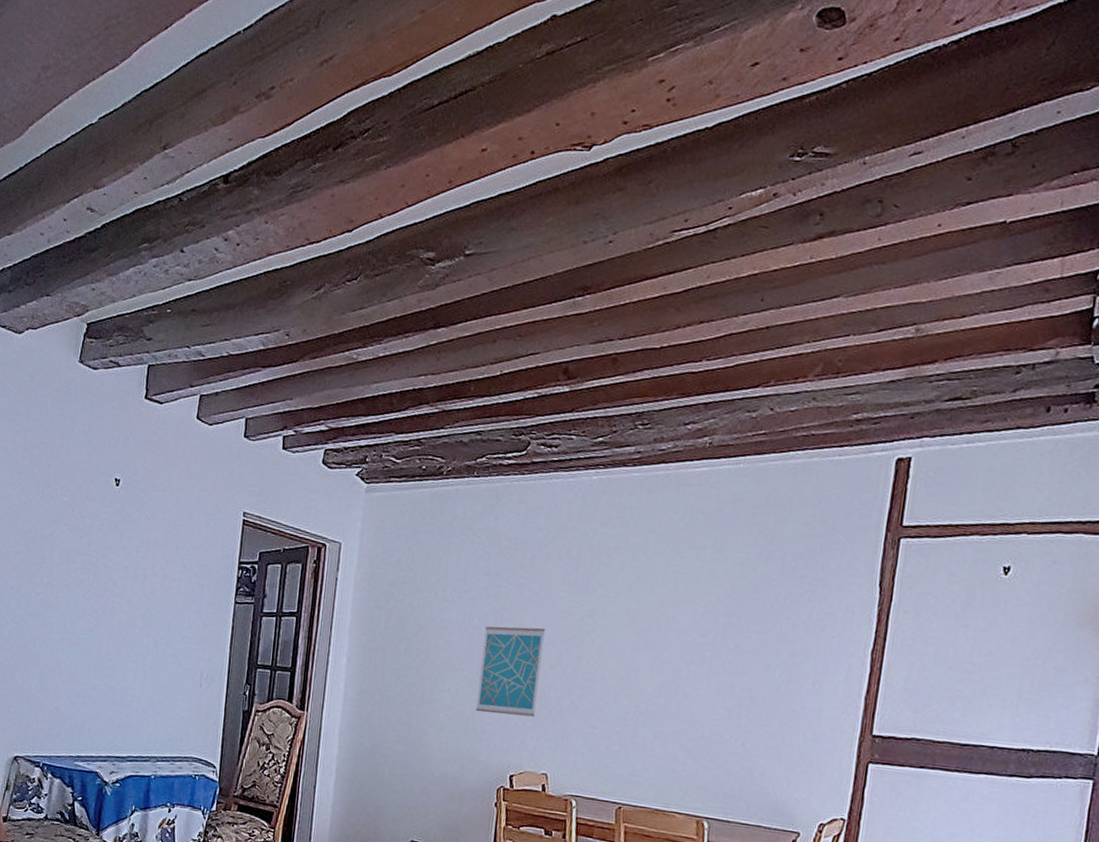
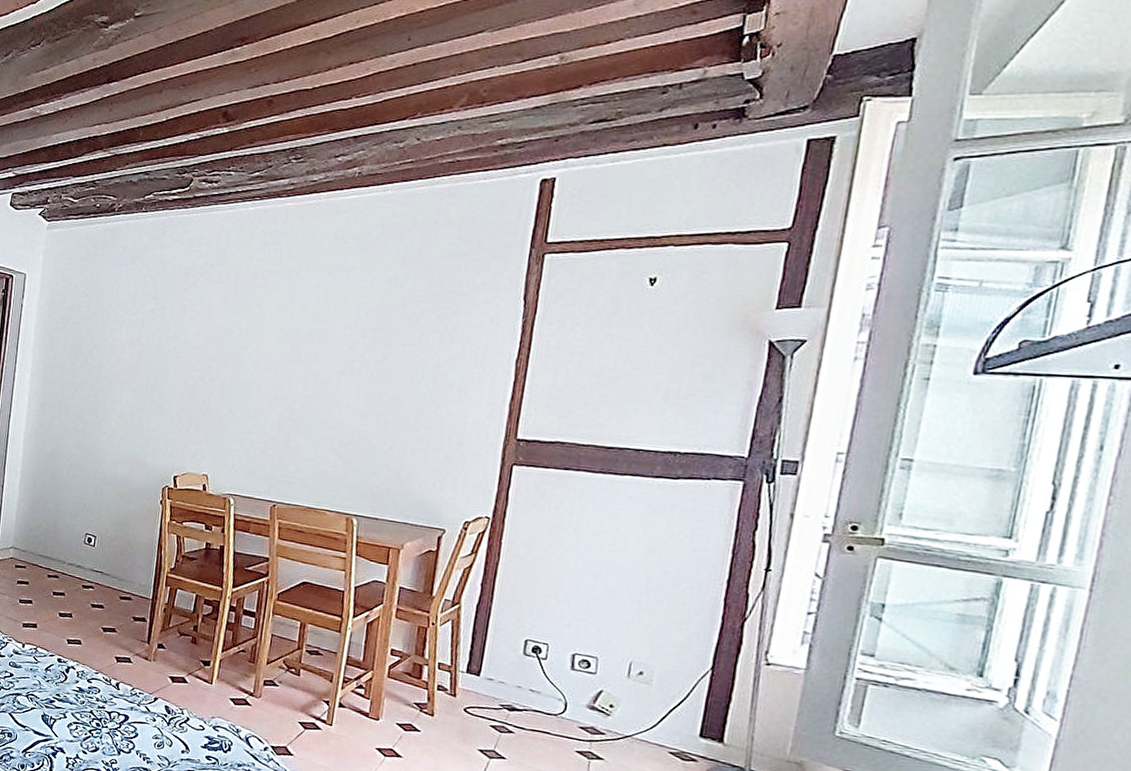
wall art: present [475,626,545,717] -> none [143,344,206,424]

